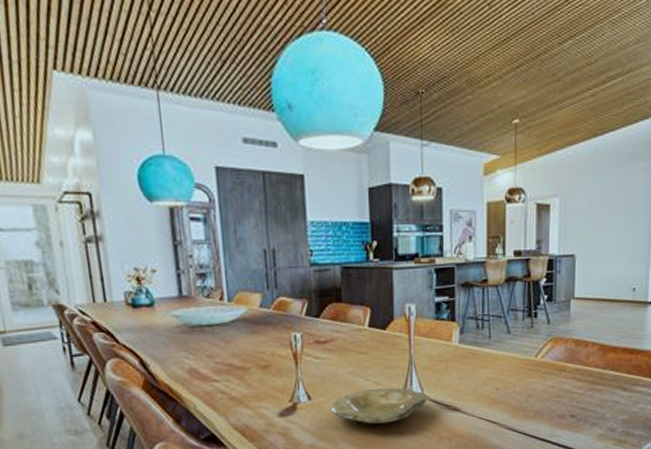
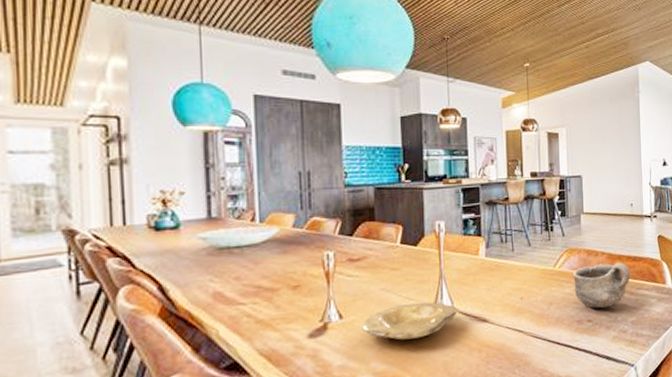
bowl: none [557,354,626,404] -> present [573,262,631,309]

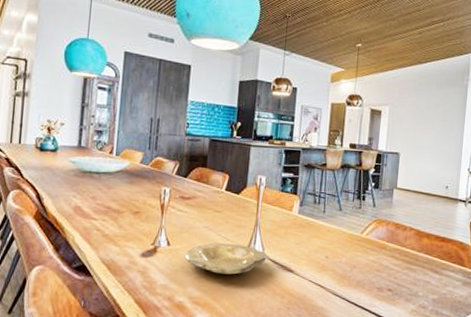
bowl: present [573,262,631,309] -> none [378,238,438,281]

